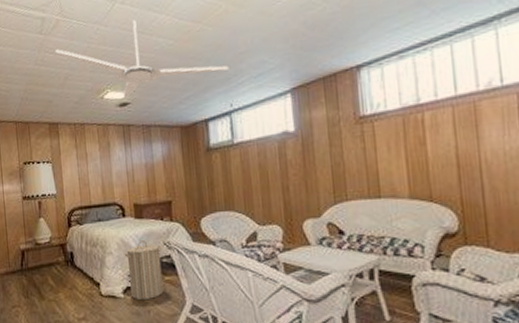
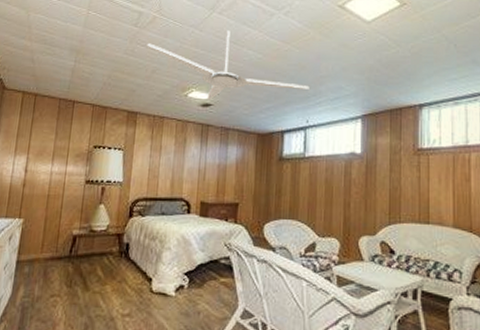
laundry hamper: present [124,240,164,301] -> none [182,239,222,301]

